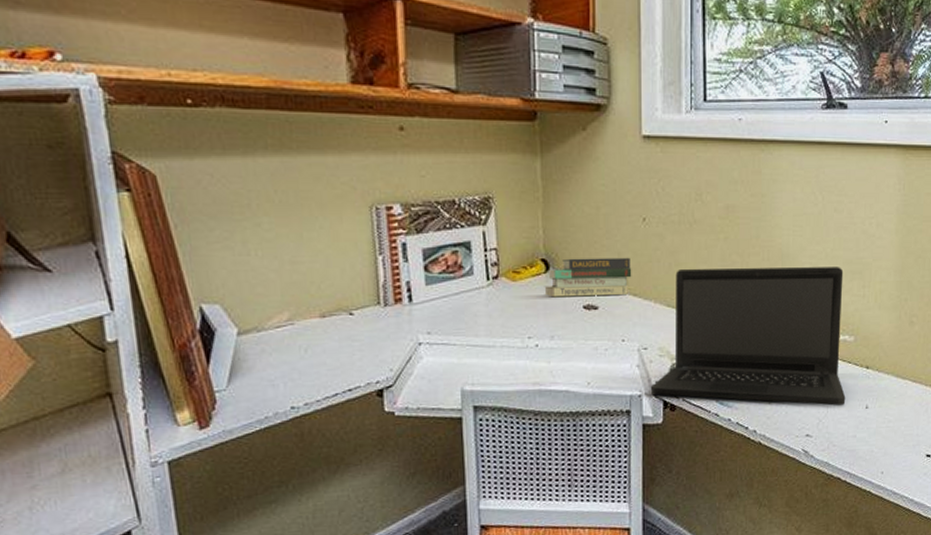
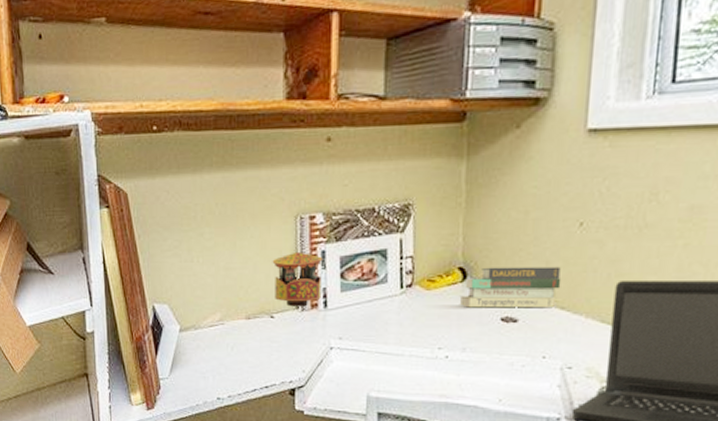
decorative box: none [347,243,405,302] -> present [272,251,323,307]

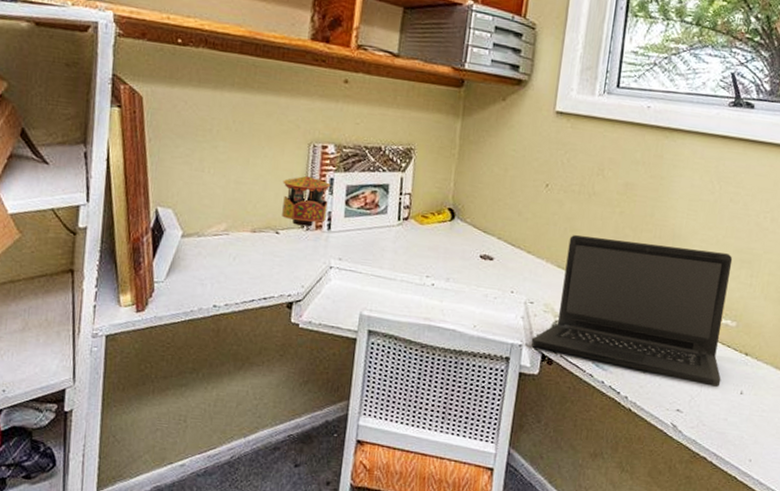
books: present [459,266,562,309] -> none [446,211,530,252]

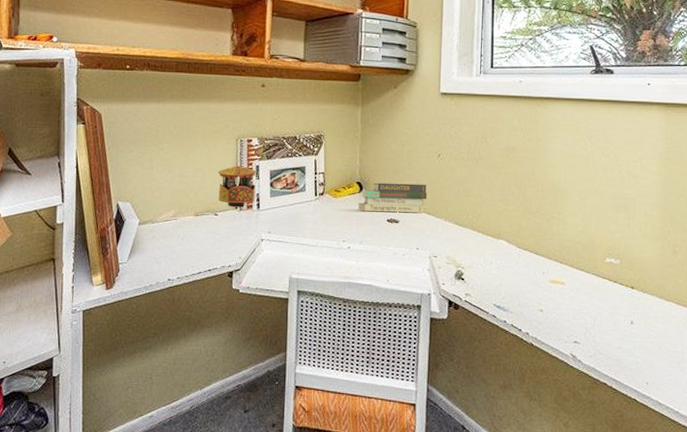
books: none [446,211,530,252] -> present [357,182,428,214]
laptop: present [531,235,733,387] -> none [438,196,612,319]

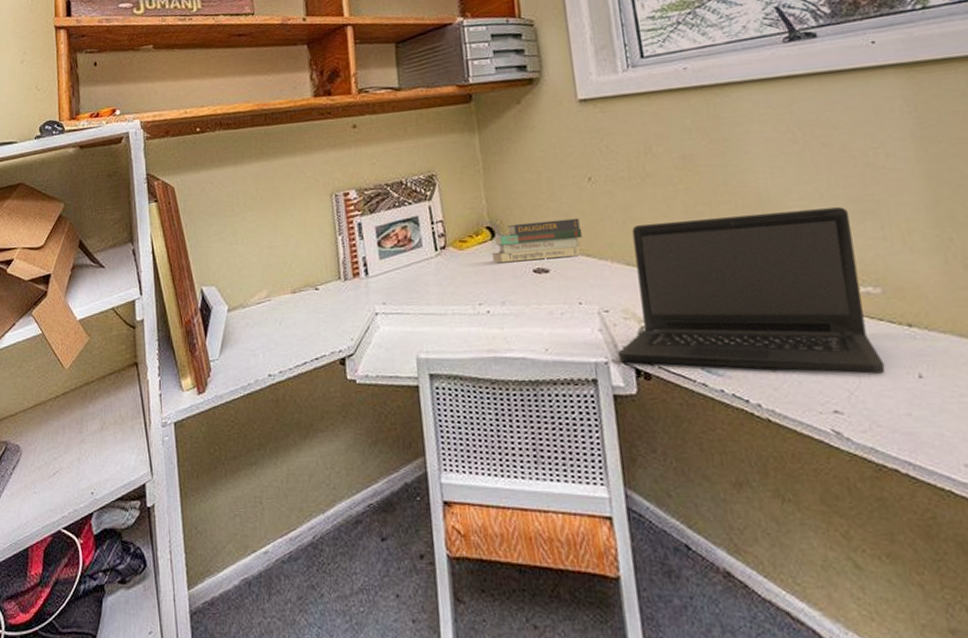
decorative box: present [217,165,257,207] -> none [312,225,362,278]
laptop: none [438,196,612,319] -> present [617,207,886,374]

